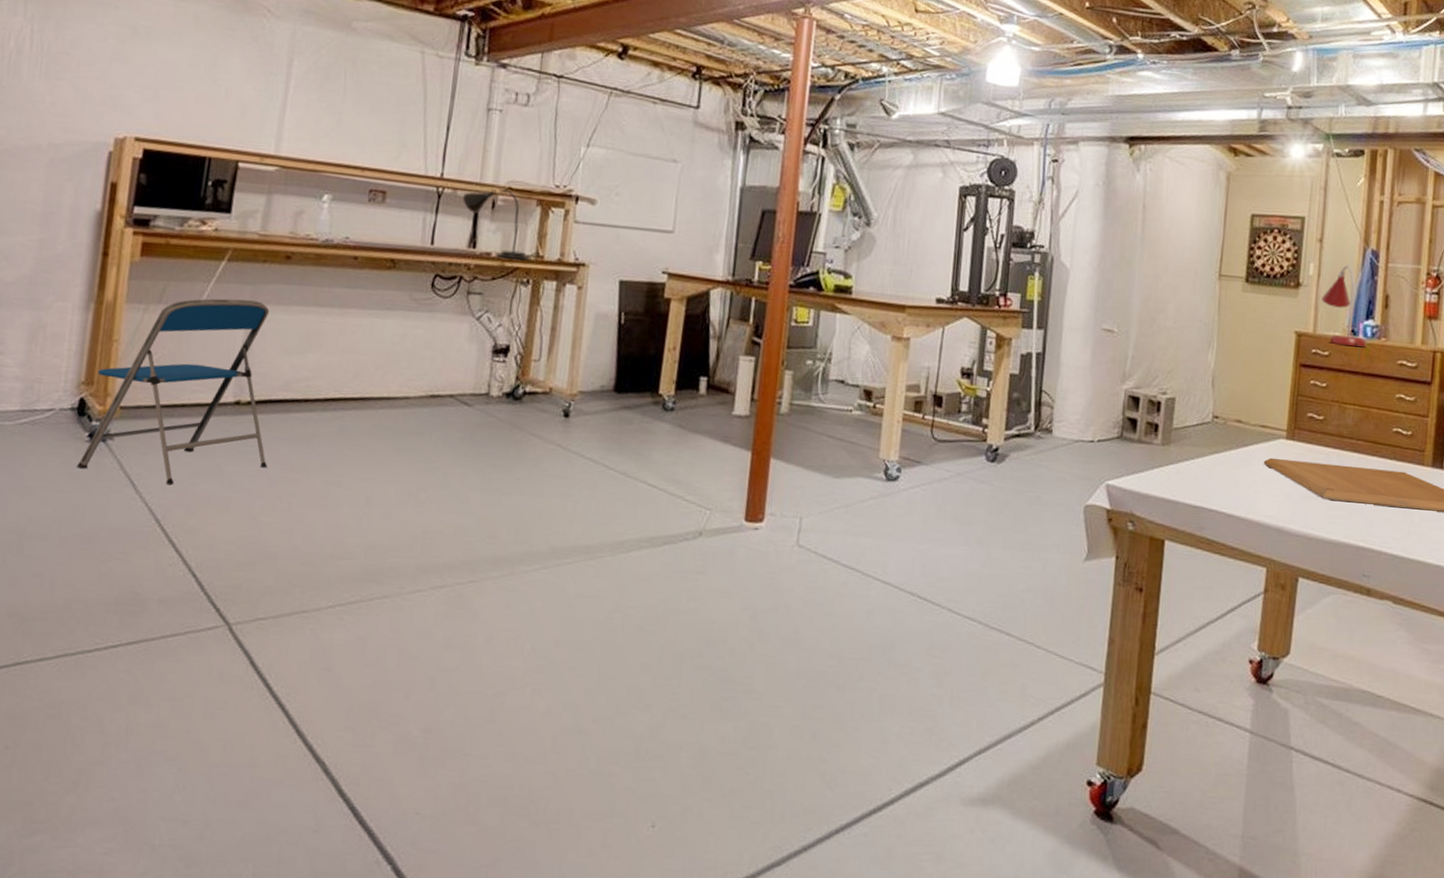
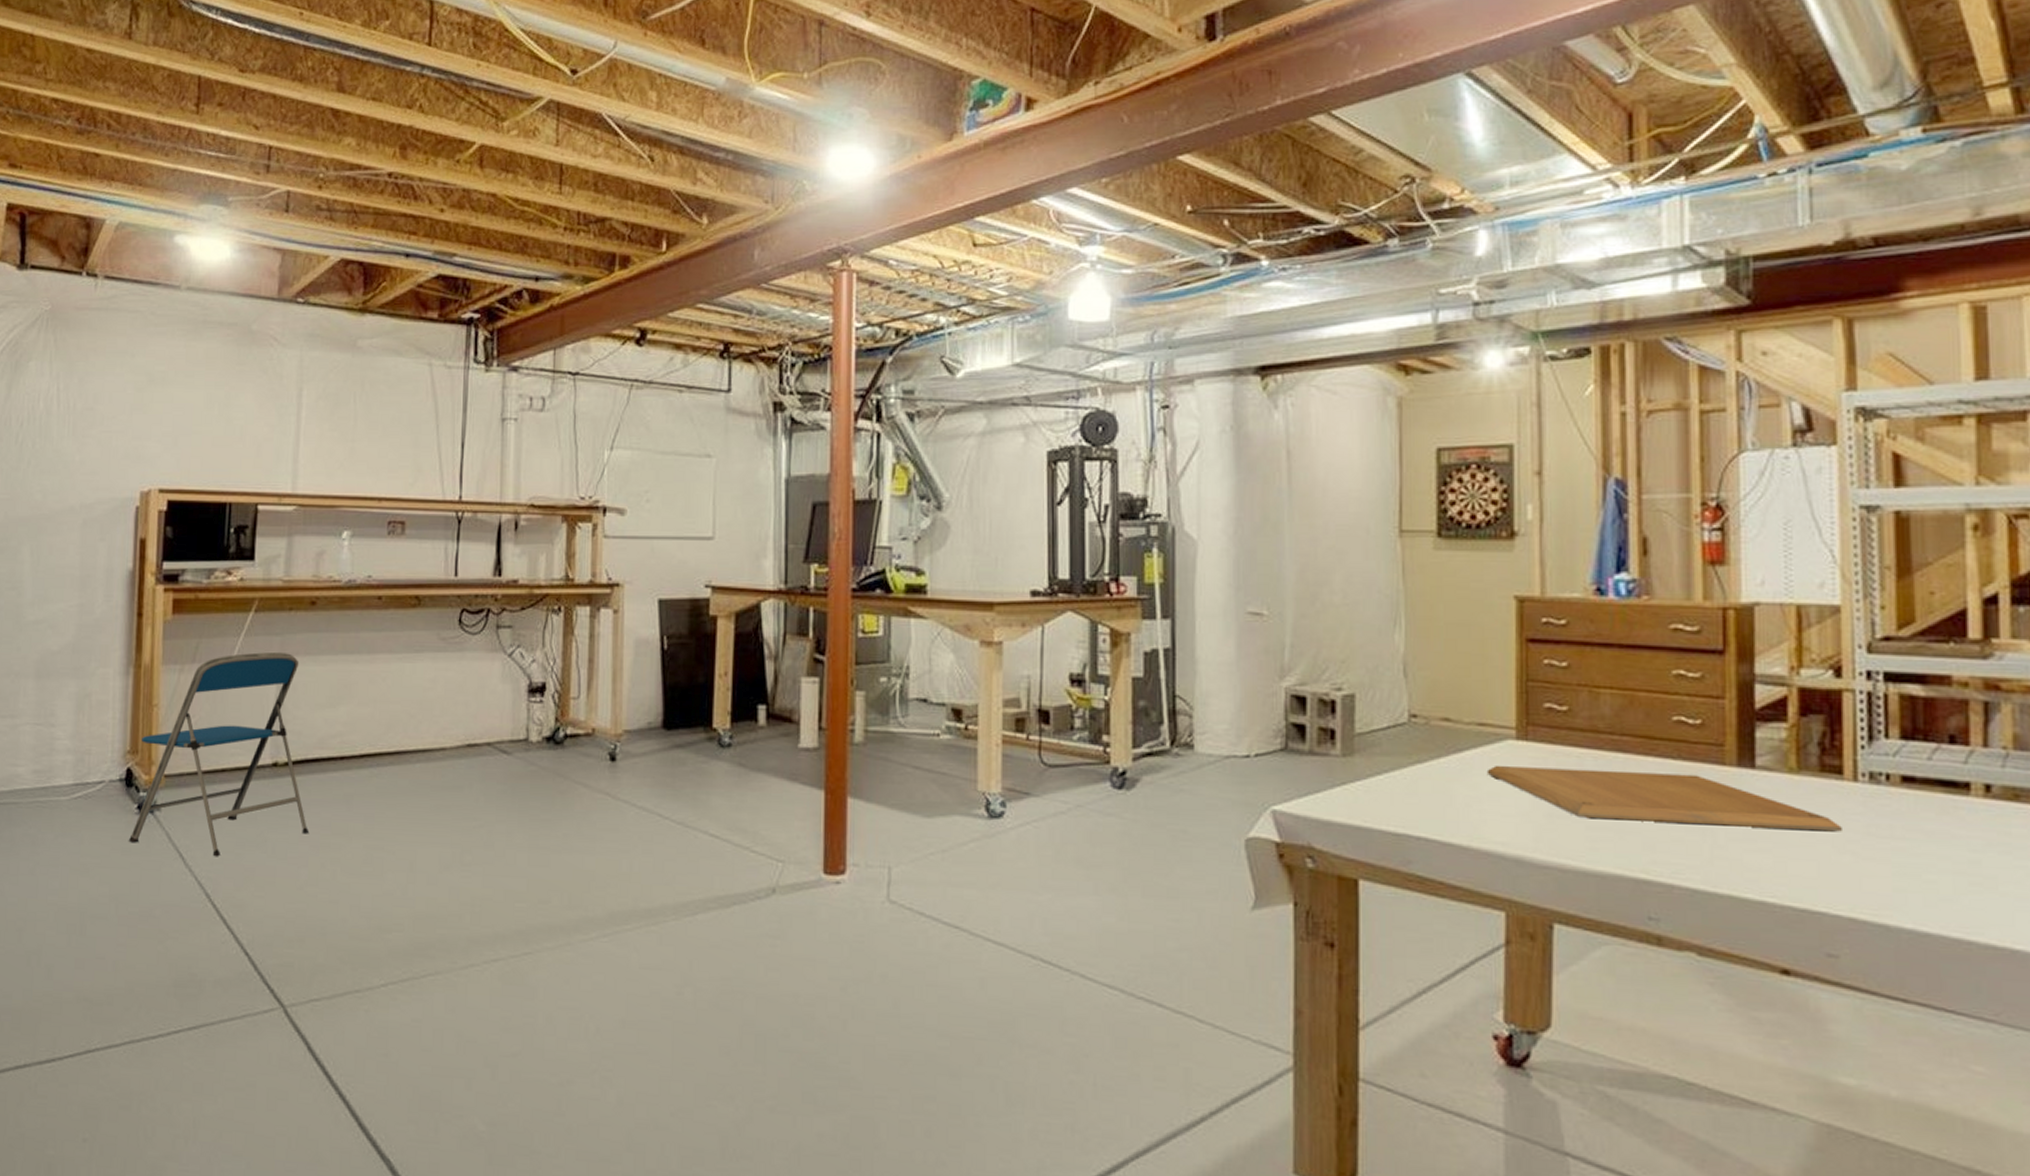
desk lamp: present [462,189,532,260] -> none [483,507,561,585]
desk lamp: present [1322,265,1367,348] -> none [1549,502,1621,611]

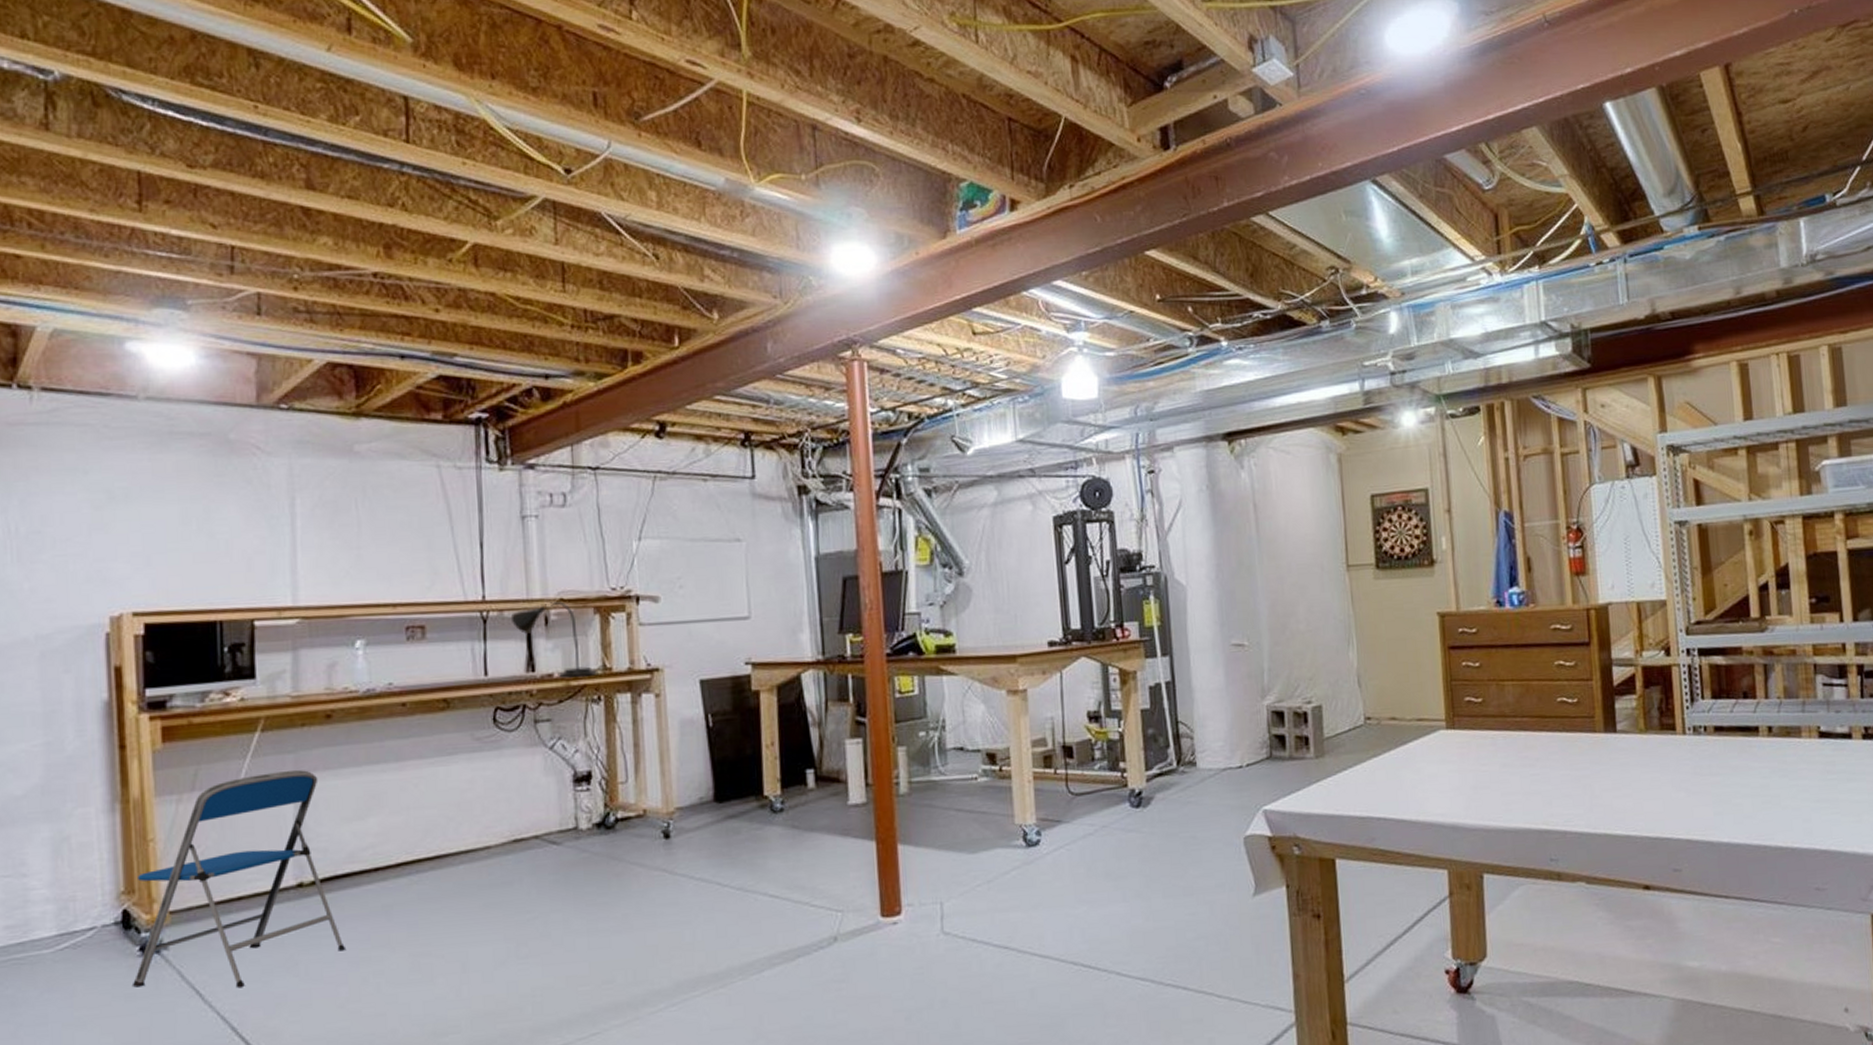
desk lamp: none [483,507,561,585] -> present [510,601,599,678]
chopping board: present [1486,765,1844,832] -> none [1426,742,1679,786]

